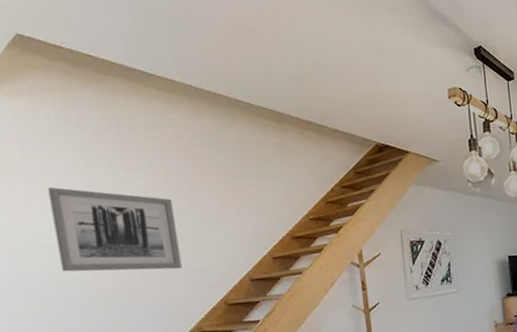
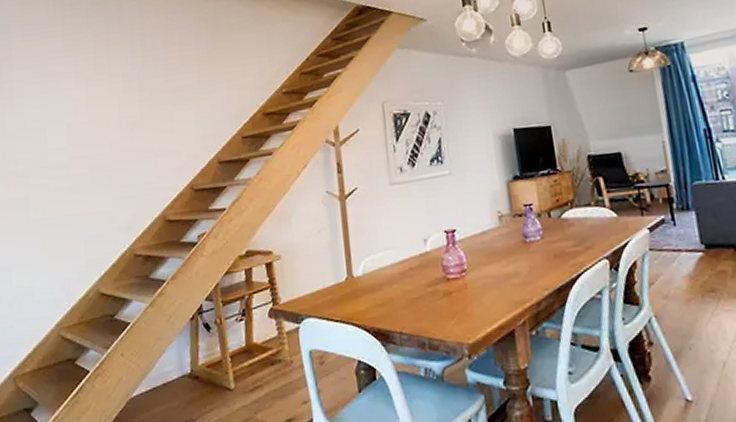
wall art: present [47,186,182,272] -> none [39,71,152,156]

